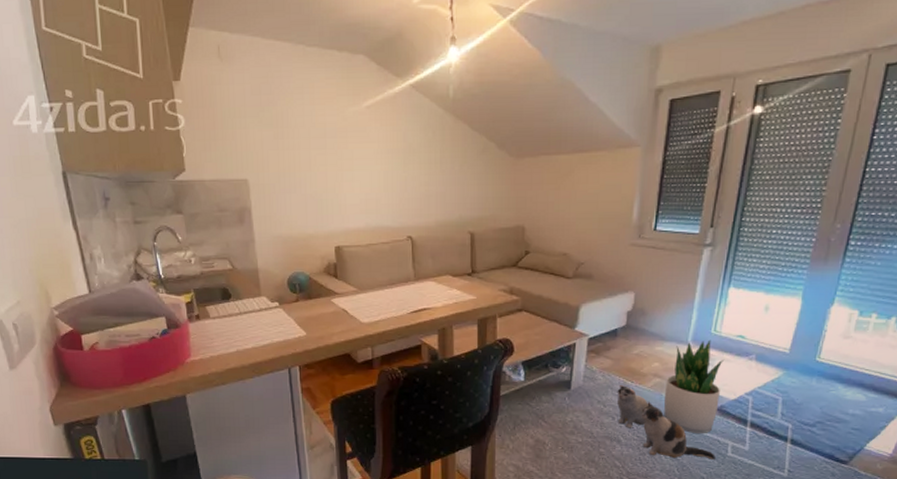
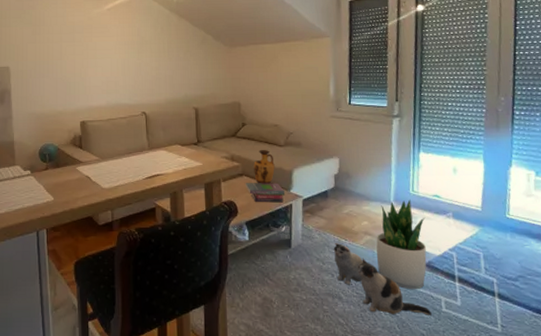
books: none [524,319,568,341] -> present [245,183,284,203]
vase: none [535,282,560,321] -> present [253,150,275,184]

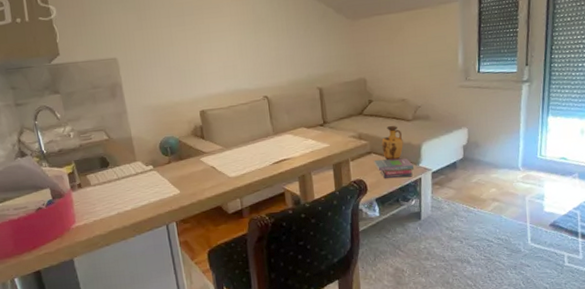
cat: present [333,243,433,315] -> none [462,211,556,273]
planter: present [376,199,427,290] -> none [503,163,552,249]

